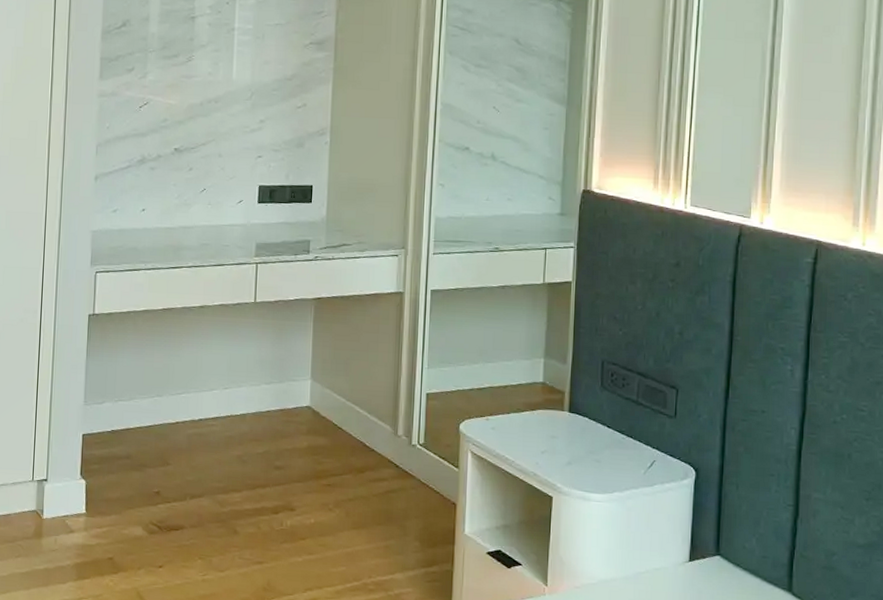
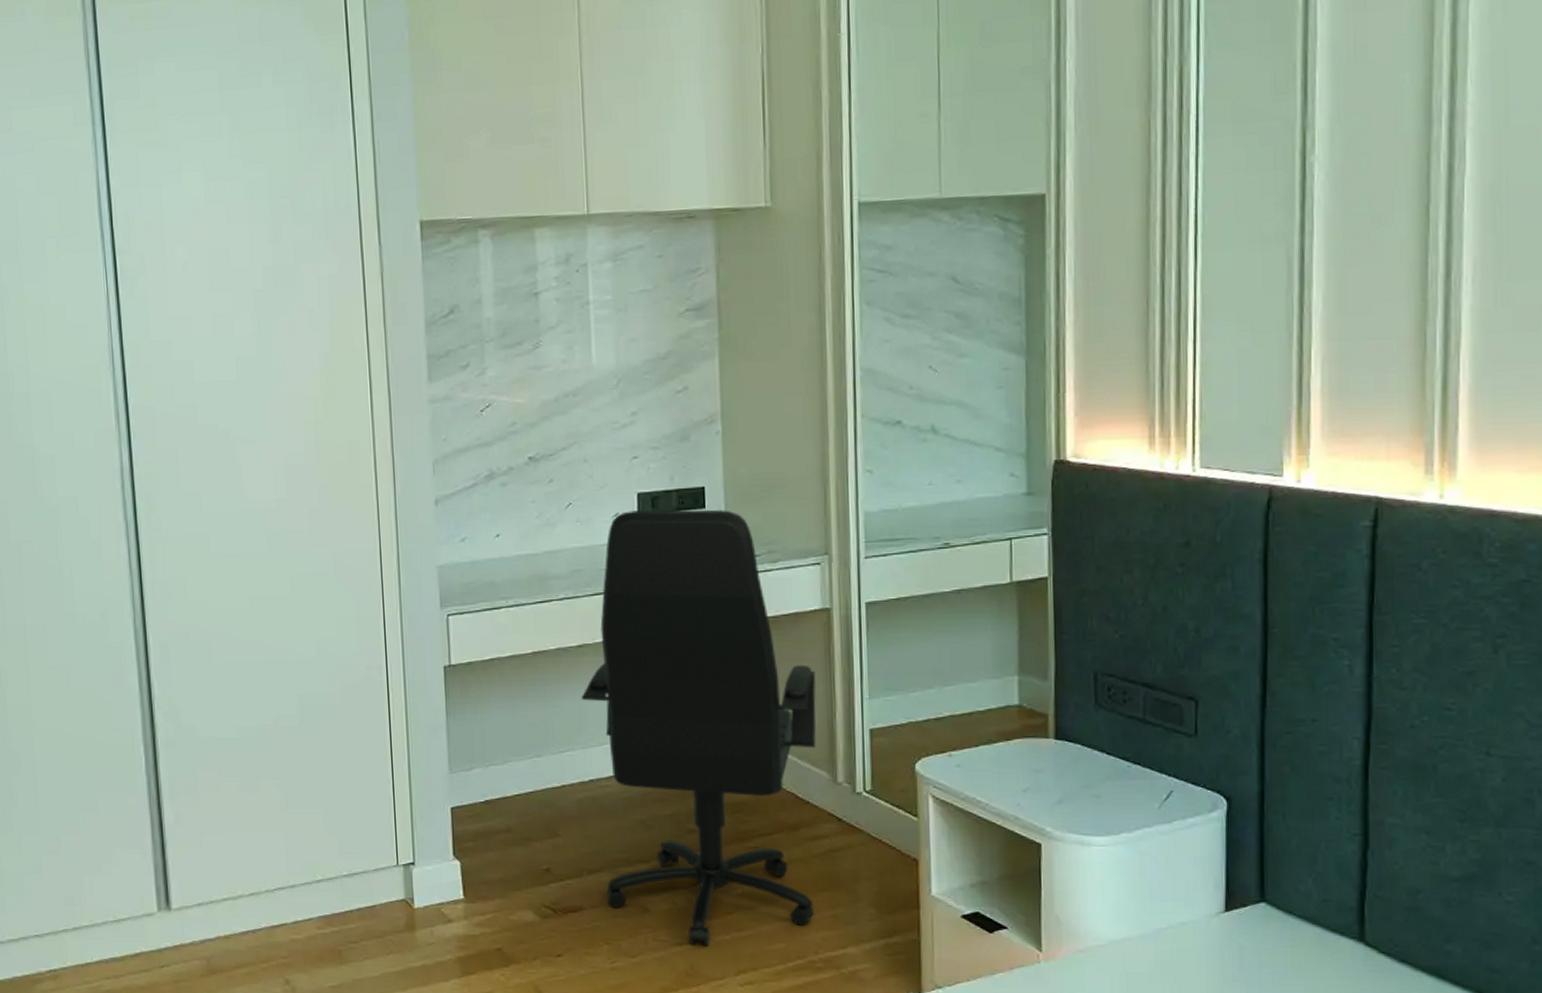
office chair: none [198,199,387,565] -> present [581,509,816,945]

